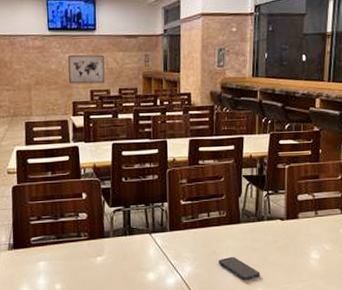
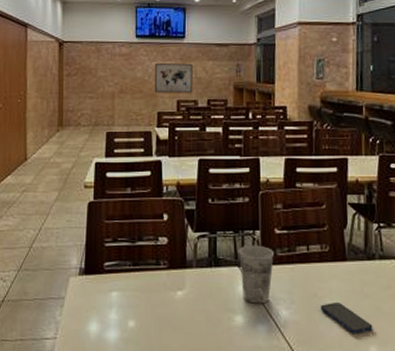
cup: none [150,215,180,263] -> present [239,245,274,304]

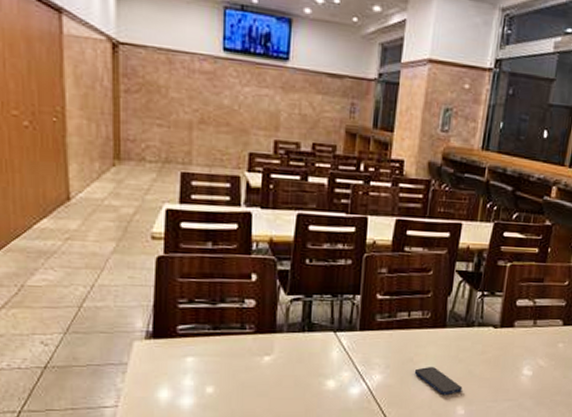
wall art: present [154,62,193,93] -> none [245,88,297,133]
cup: present [239,245,274,304] -> none [335,309,373,369]

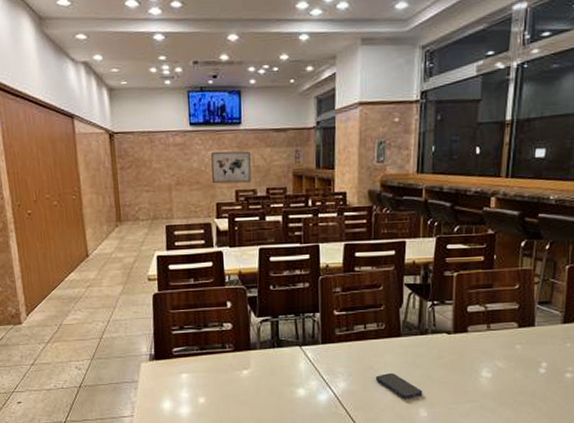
wall art: none [245,88,297,133] -> present [211,151,251,184]

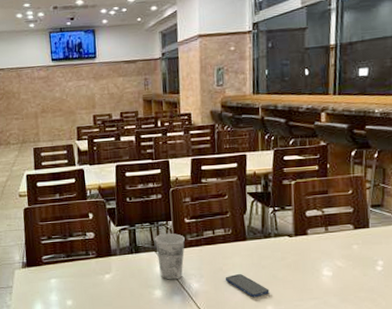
wall art: present [211,151,251,184] -> none [71,81,107,111]
cup: none [300,326,333,378] -> present [155,233,185,280]

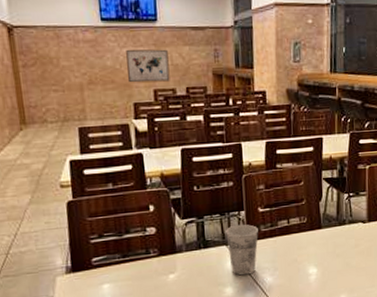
wall art: none [71,81,107,111] -> present [126,49,170,83]
smartphone: present [225,274,270,297] -> none [299,264,343,287]

